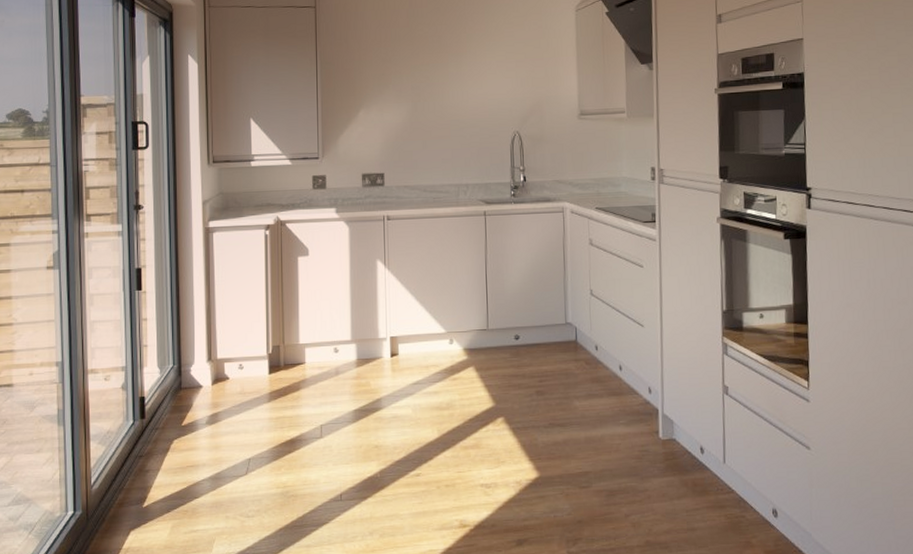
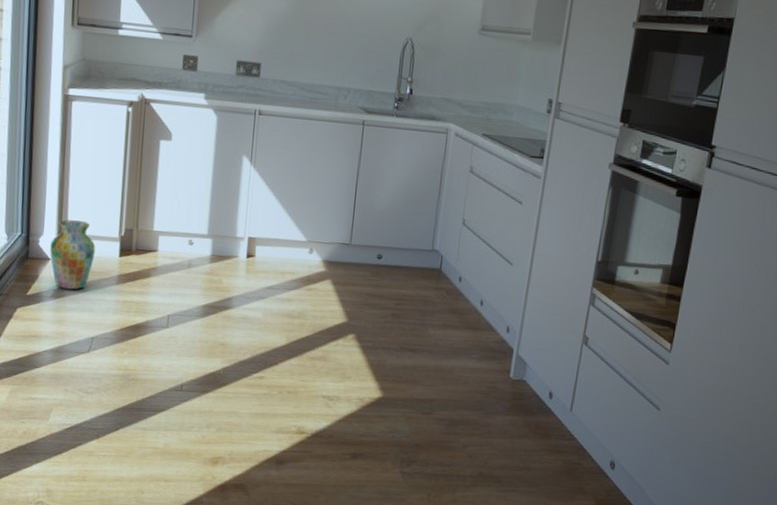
vase: none [202,345,245,414] -> present [50,219,95,290]

